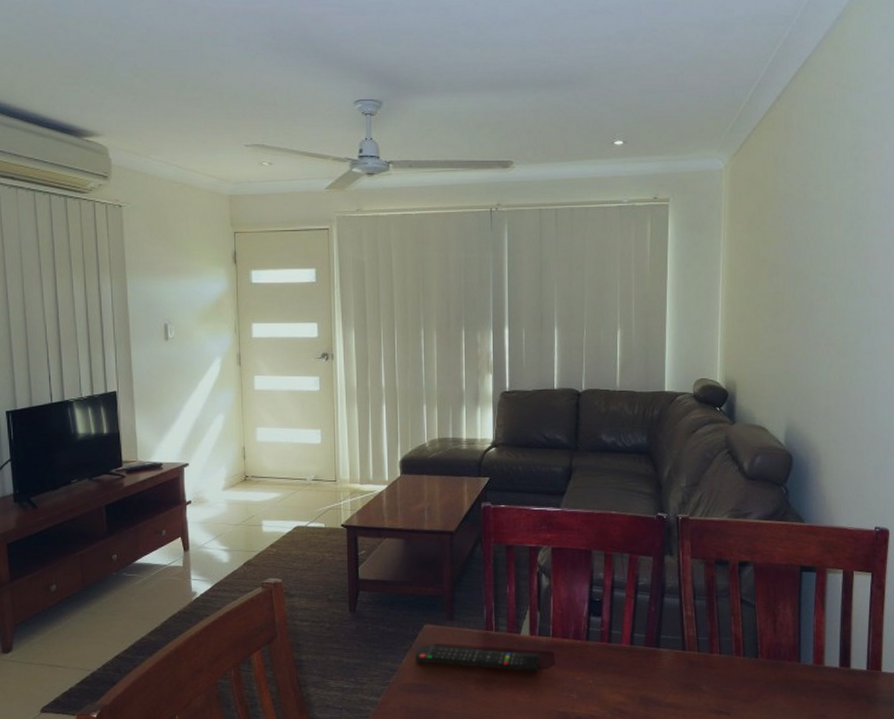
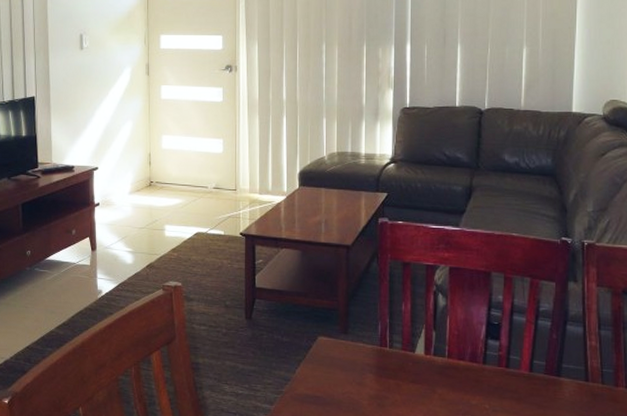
remote control: present [415,644,540,672] -> none [309,356,435,392]

